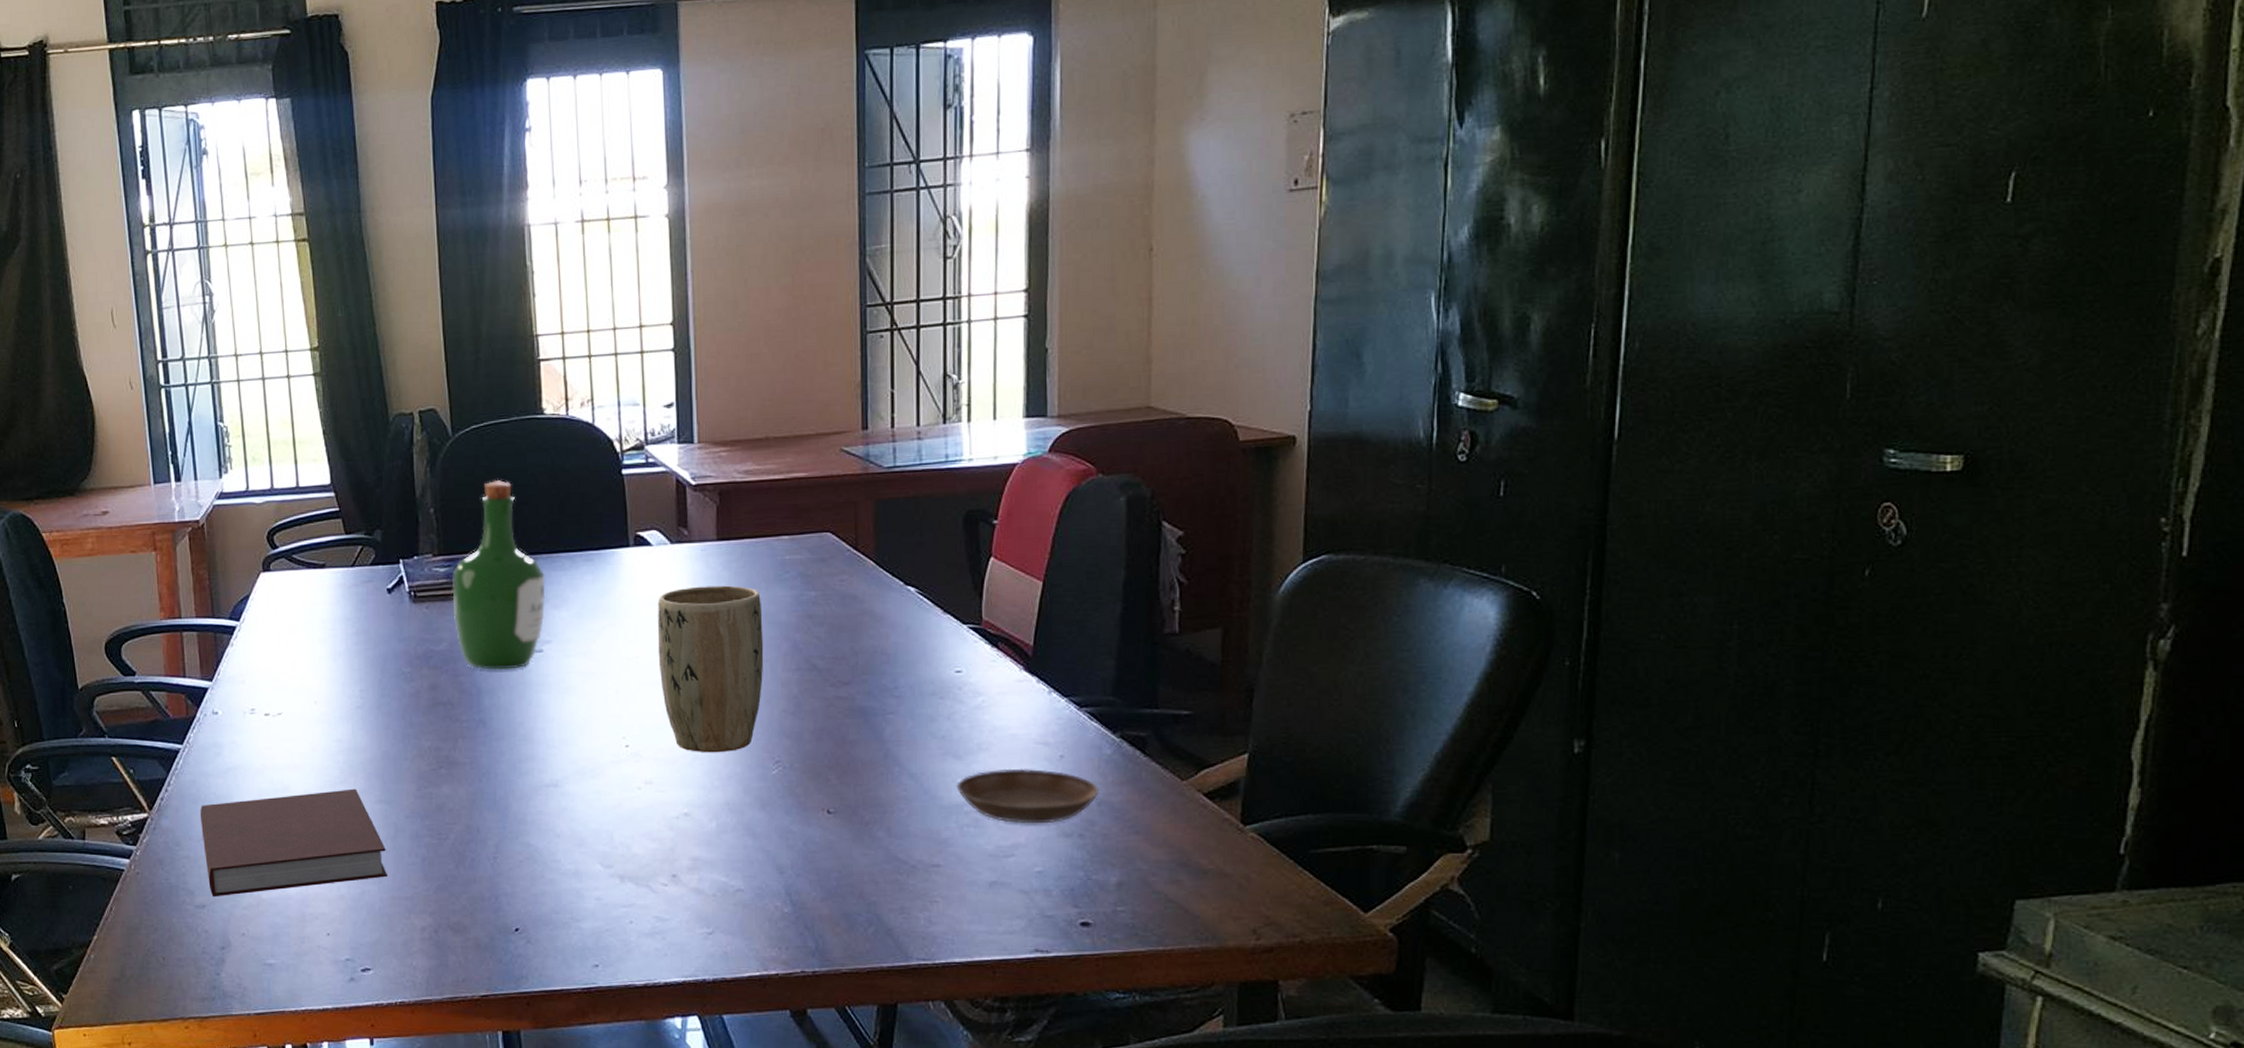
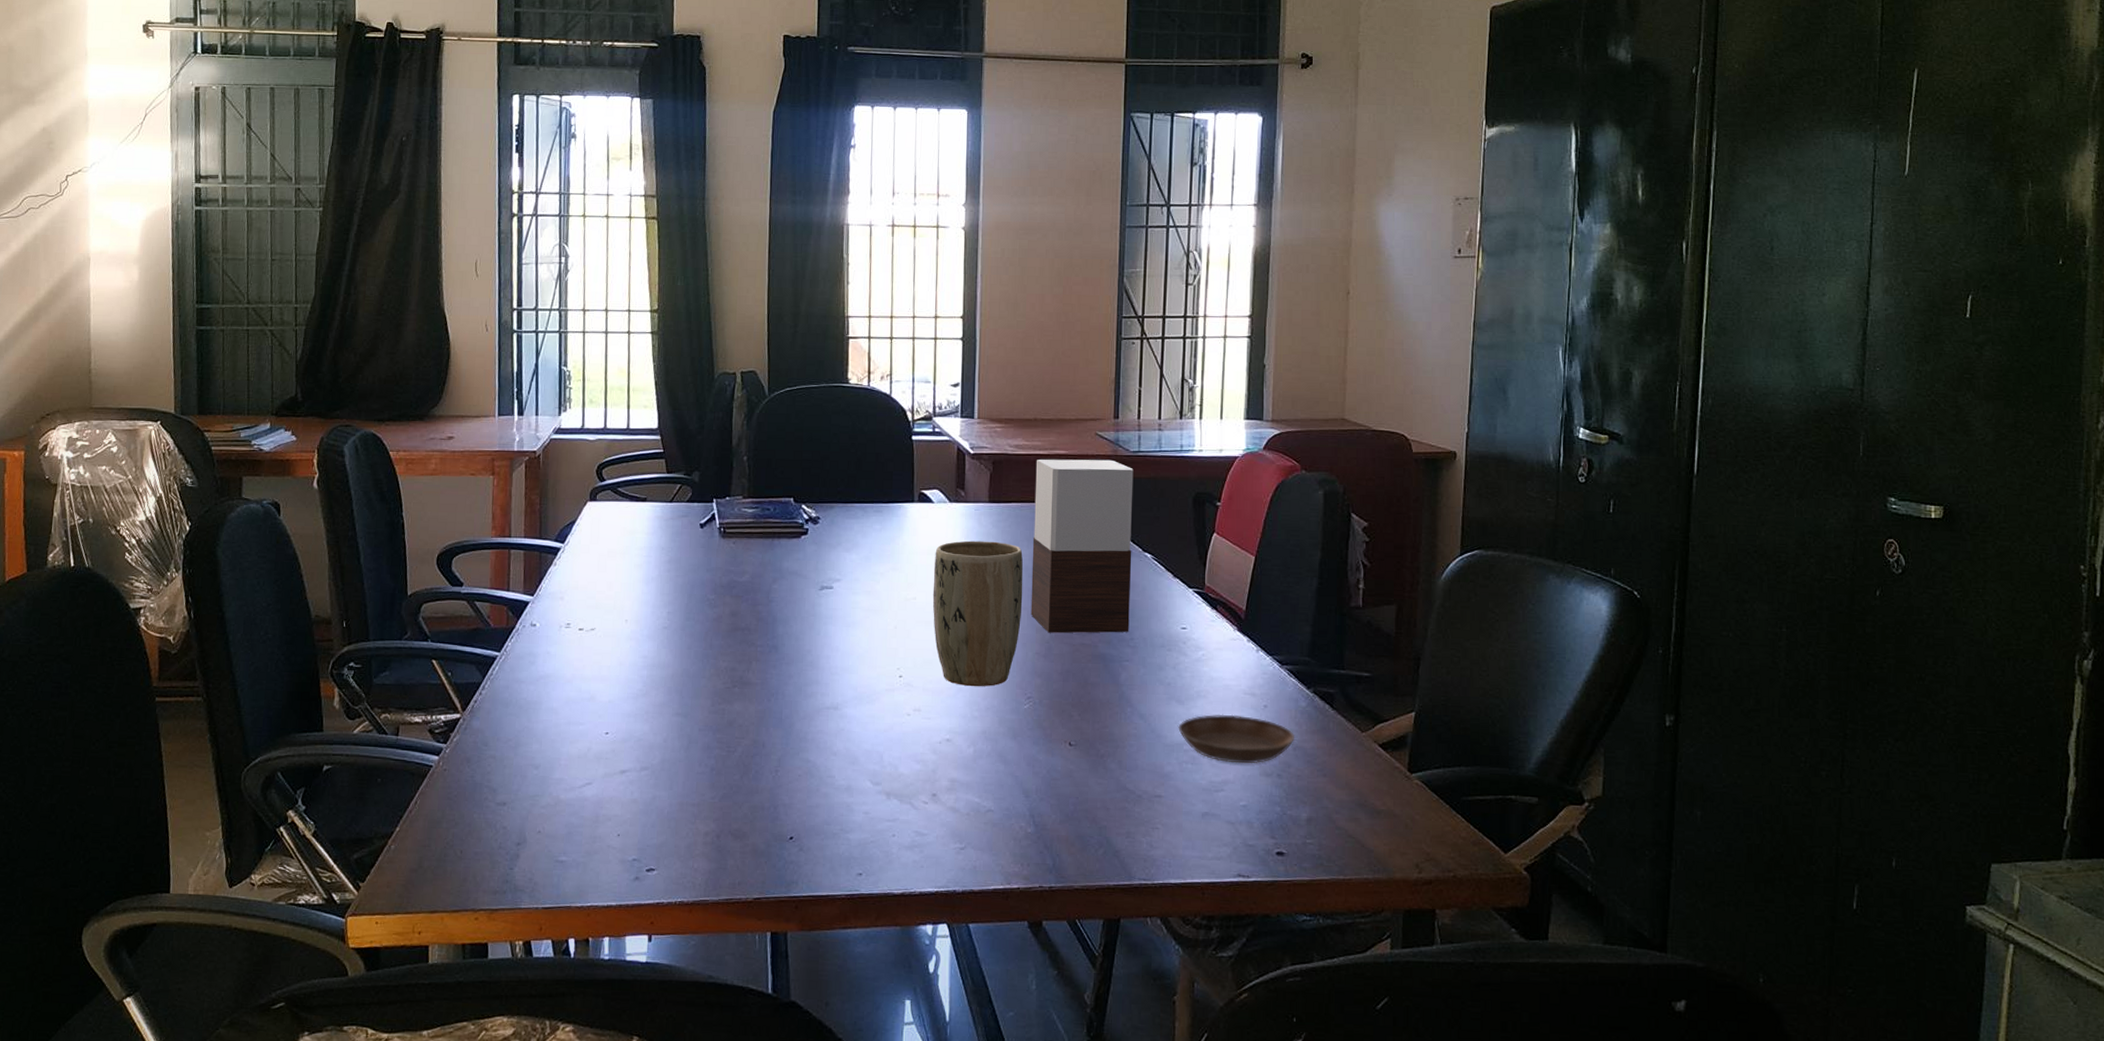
notebook: present [200,788,387,898] -> none [509,701,679,796]
wine bottle: present [452,479,546,670] -> none [757,436,840,602]
display case: none [770,479,893,687] -> present [1030,459,1134,633]

